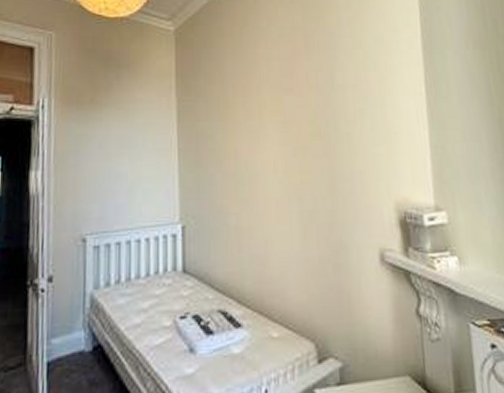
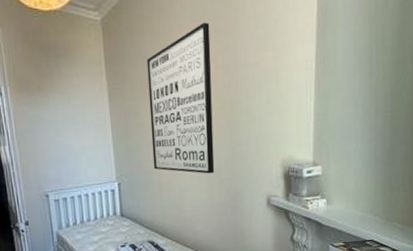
wall art: none [226,38,310,217] -> present [146,22,215,174]

